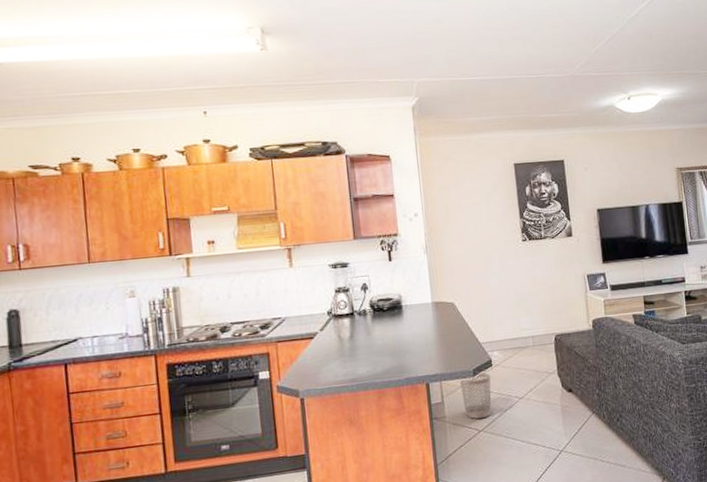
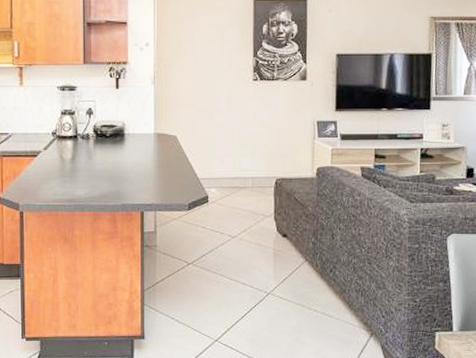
wastebasket: present [459,372,492,419] -> none [174,207,206,251]

